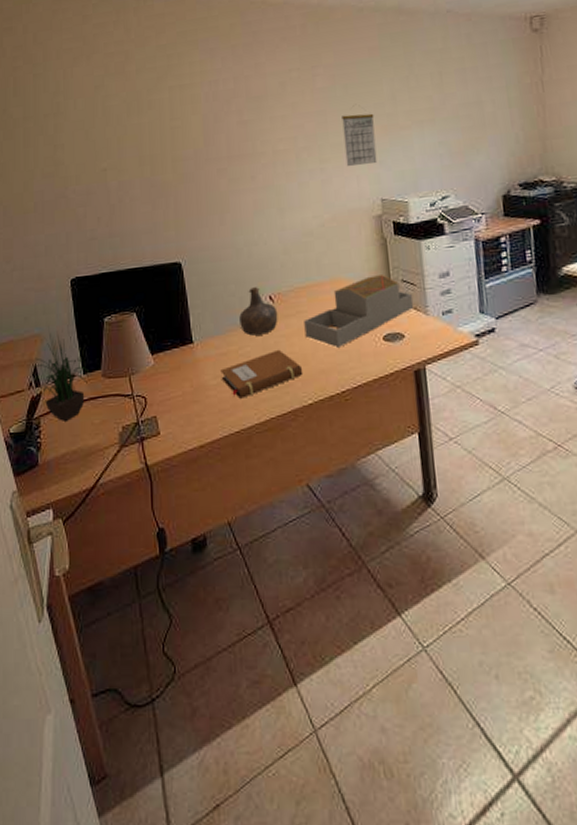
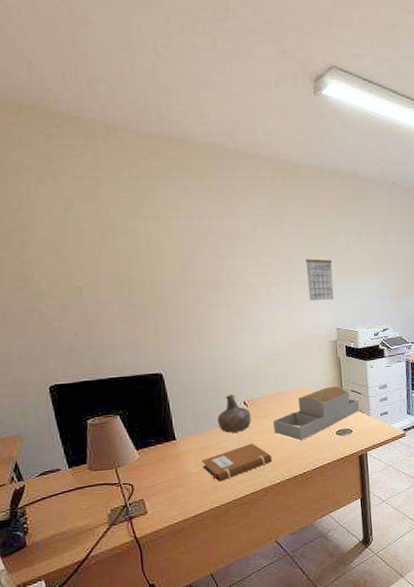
potted plant: present [32,330,91,421] -> none [13,431,77,509]

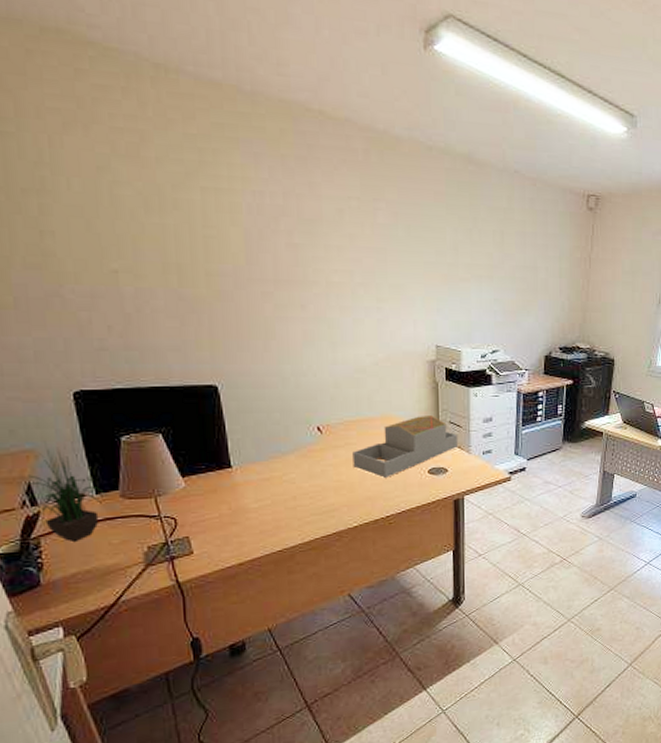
potted plant: none [13,431,77,509] -> present [25,446,106,541]
notebook: present [201,443,273,482] -> none [262,477,350,521]
bottle: present [217,395,252,433] -> none [284,417,326,463]
calendar: present [306,251,334,302] -> none [402,249,435,311]

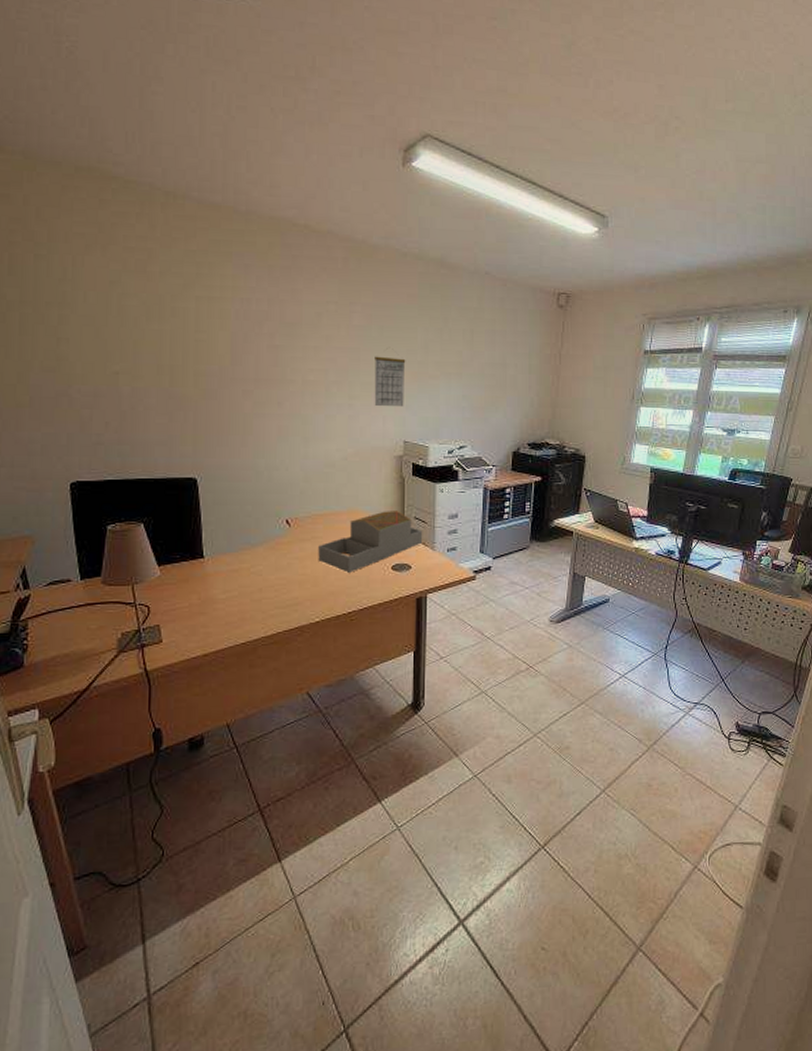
potted plant: present [25,446,106,541] -> none [20,533,90,625]
calendar: none [402,249,435,311] -> present [374,348,406,407]

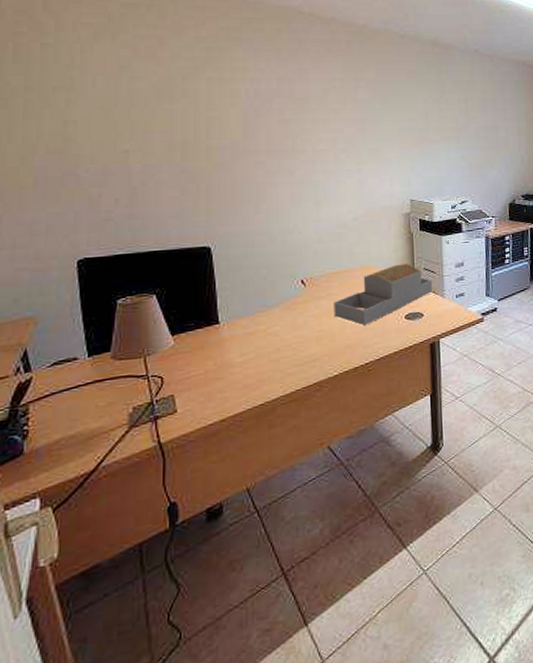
calendar: present [374,348,406,407] -> none [380,118,409,170]

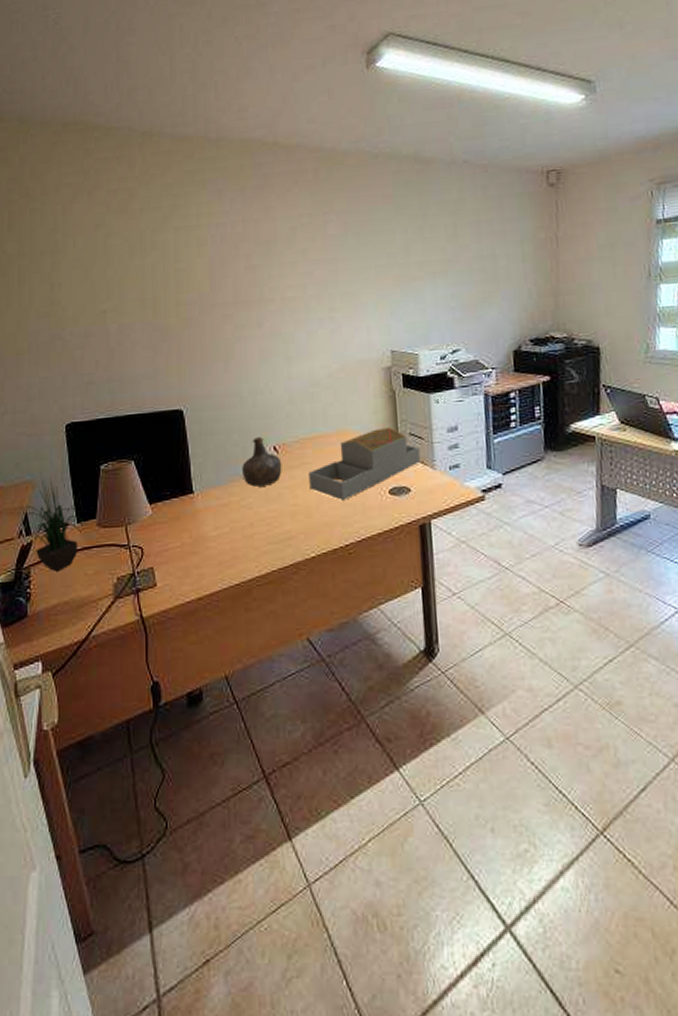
potted plant: none [21,312,98,406] -> present [23,477,86,571]
bottle: none [270,272,309,316] -> present [242,437,282,487]

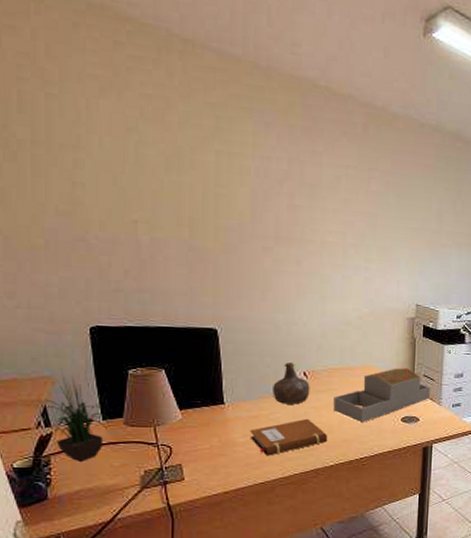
notebook: none [221,501,307,551] -> present [250,418,328,456]

